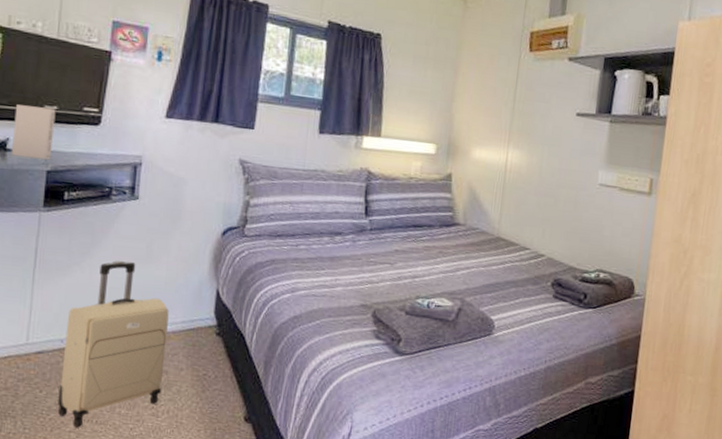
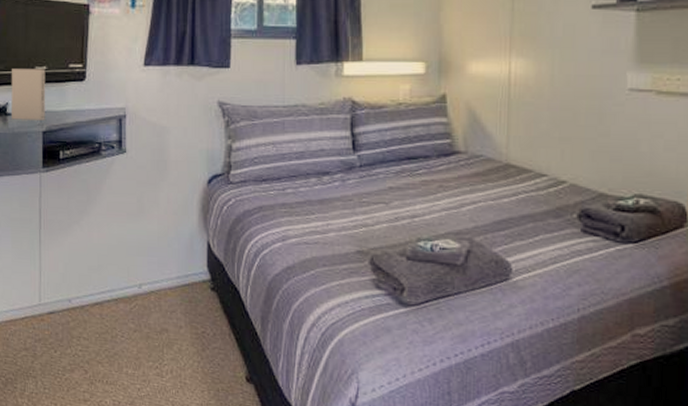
suitcase: present [58,260,169,428] -> none [71,216,164,388]

